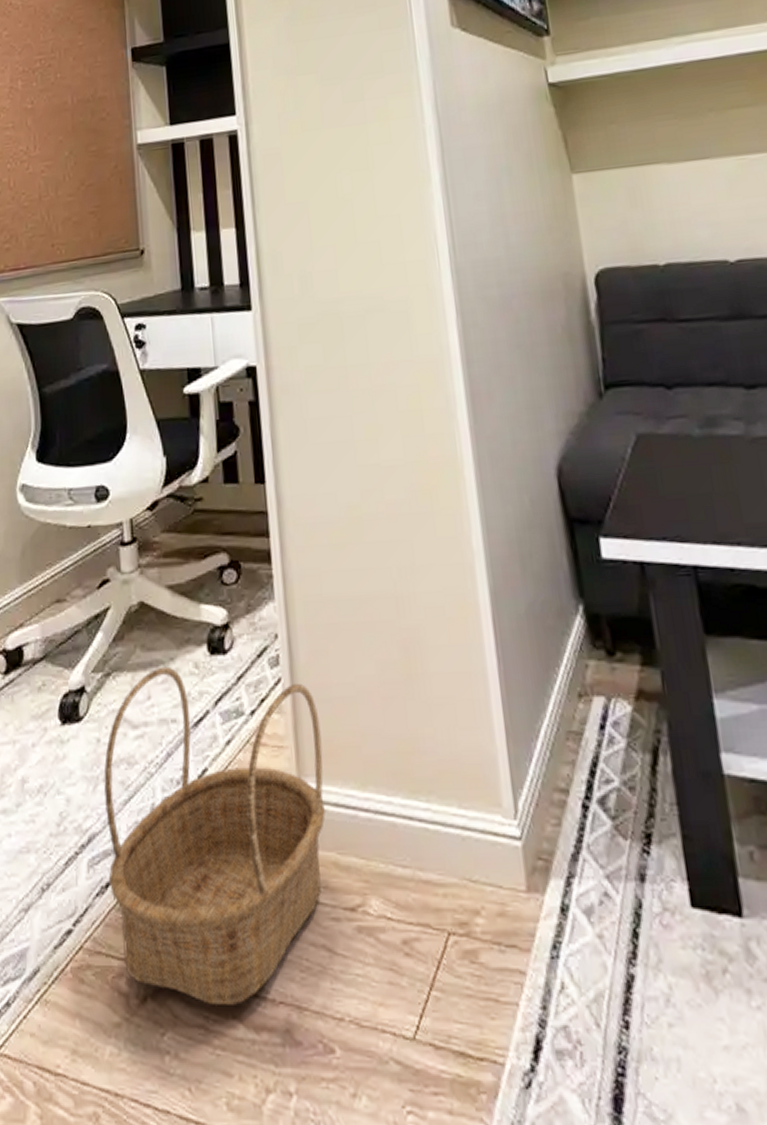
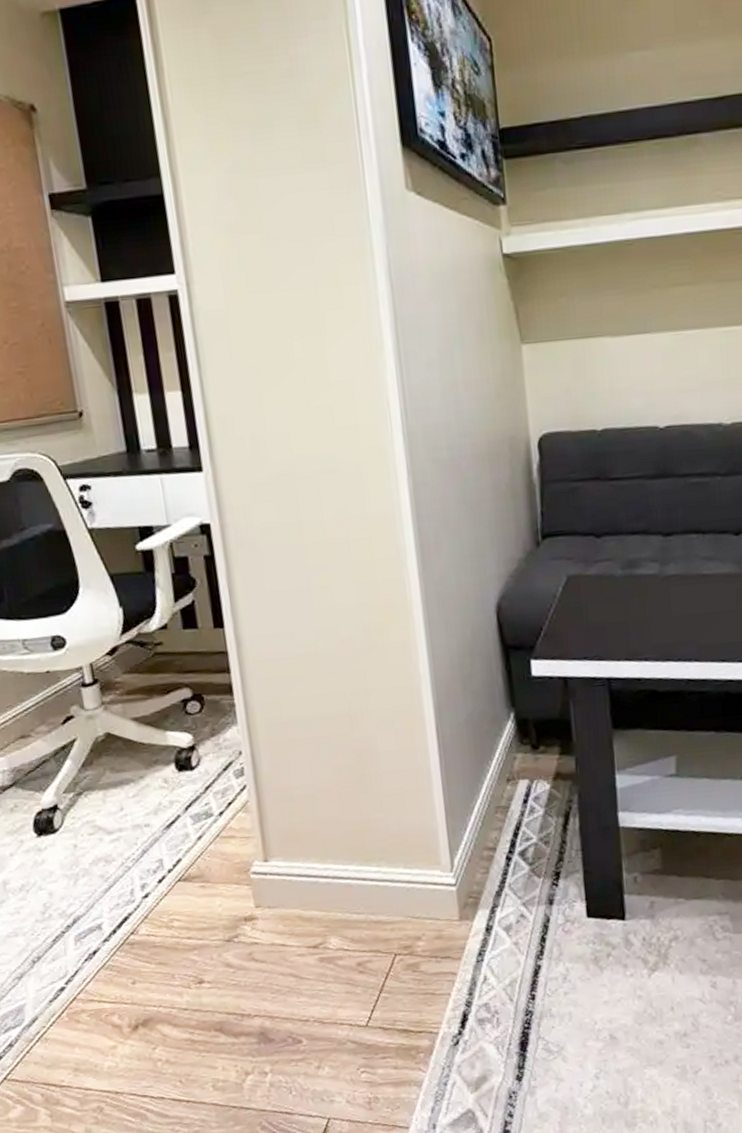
basket: present [104,666,325,1005] -> none [83,783,290,1024]

